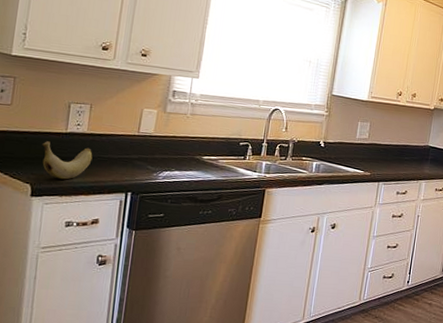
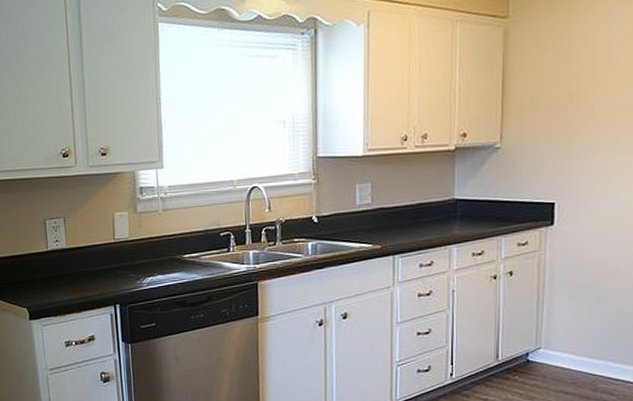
banana: present [42,141,93,180] -> none [29,262,76,300]

